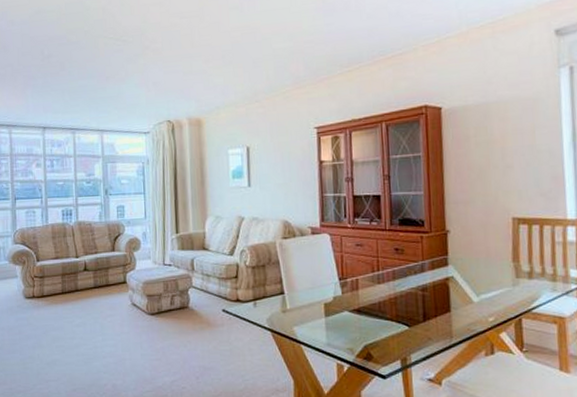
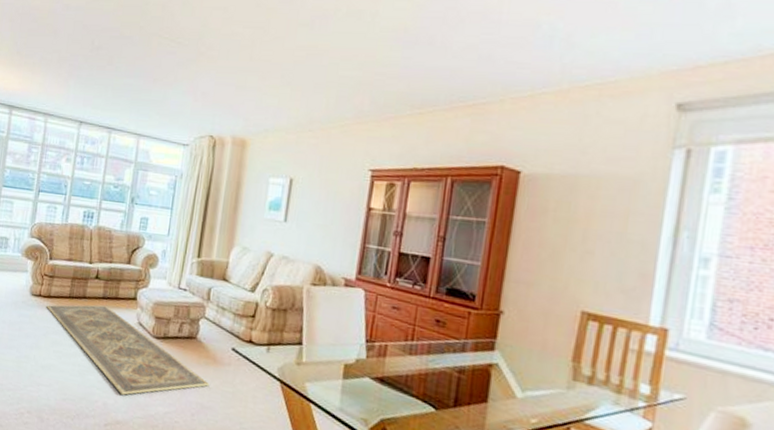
rug: none [42,294,208,373] -> present [46,304,210,396]

